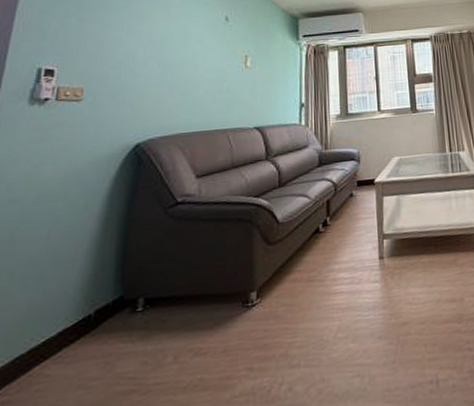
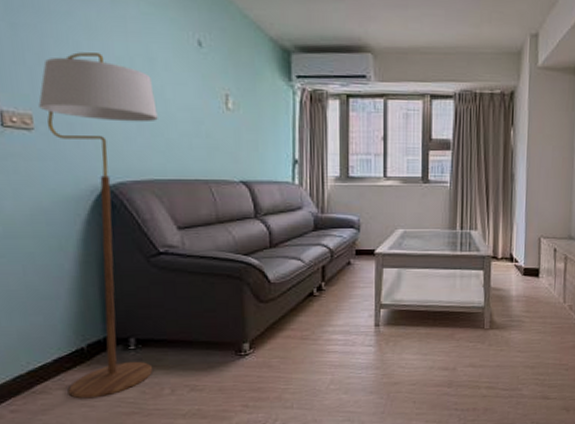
floor lamp: none [66,34,188,380] -> present [38,52,158,399]

